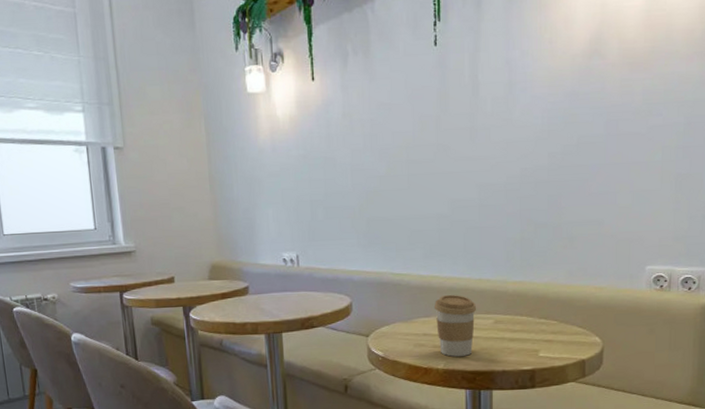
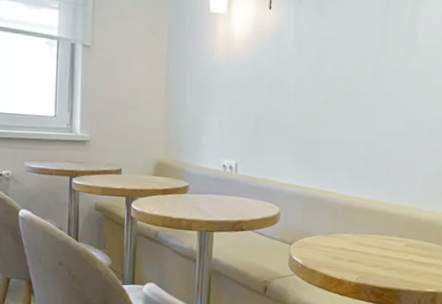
coffee cup: present [434,294,477,357] -> none [353,215,392,273]

